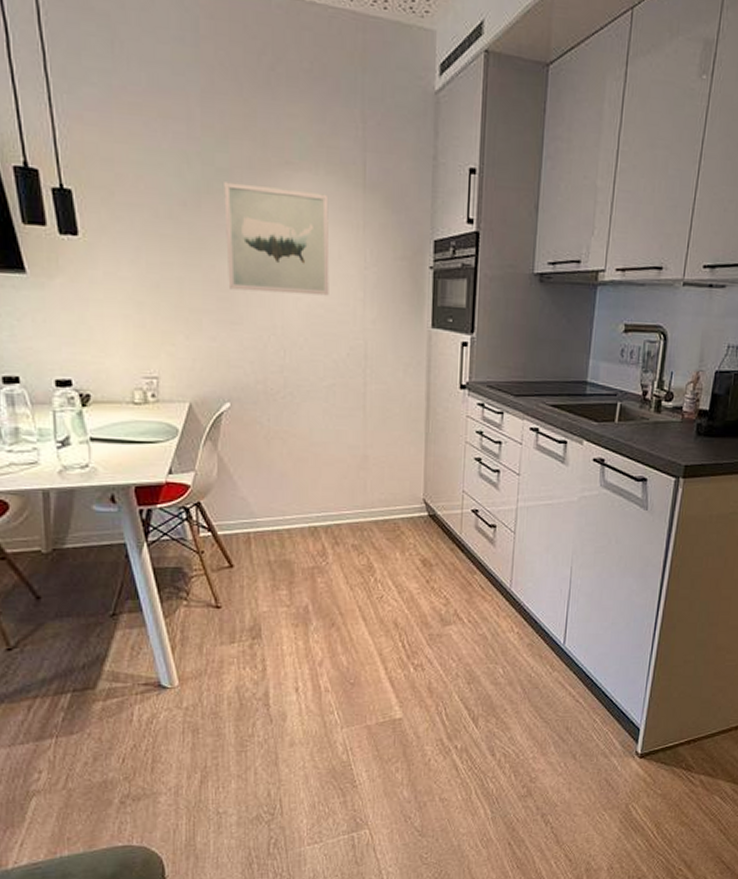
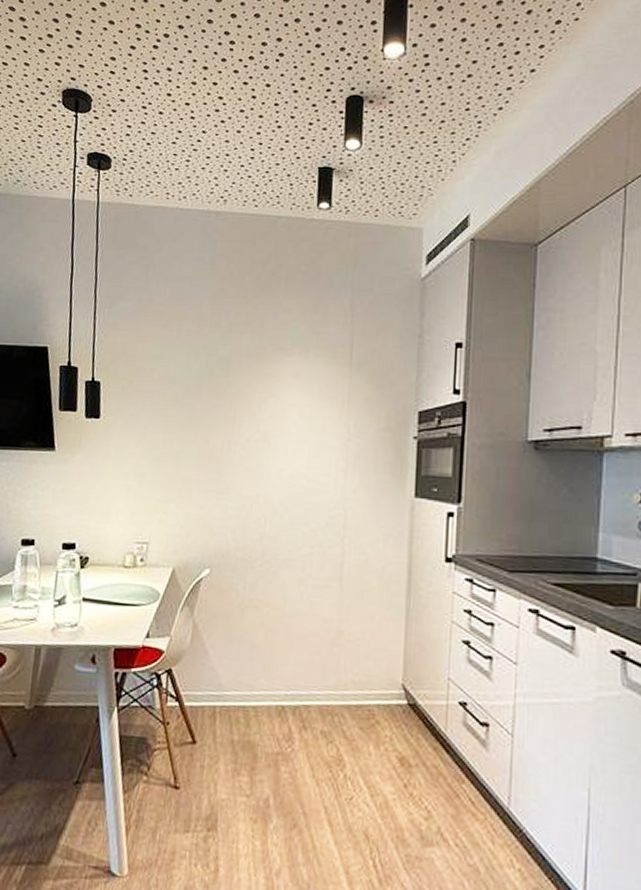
wall art: present [224,182,330,296] -> none [219,368,317,467]

